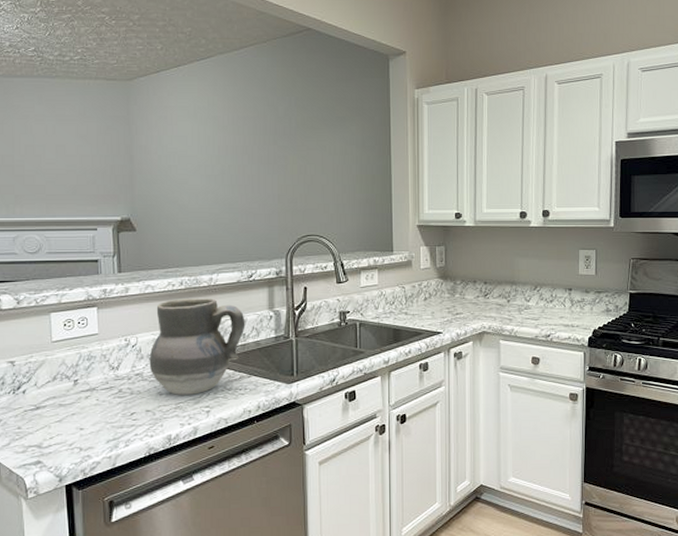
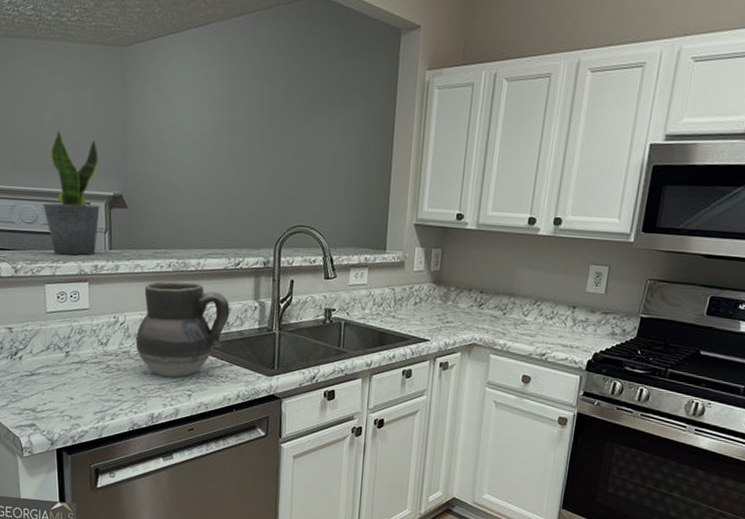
potted plant: none [46,161,107,282] -> present [42,130,100,256]

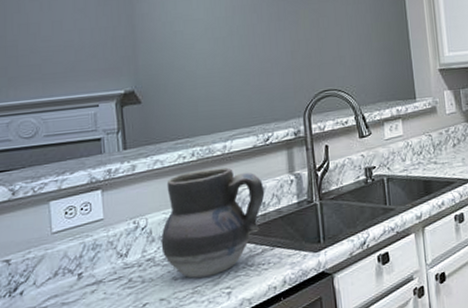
potted plant: present [42,130,100,256] -> none [43,37,110,166]

